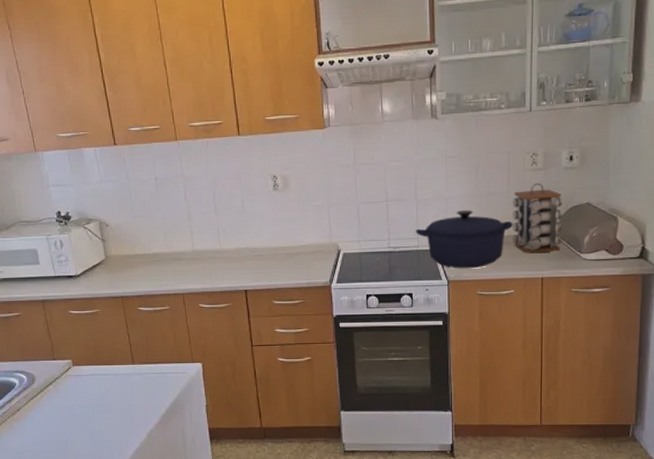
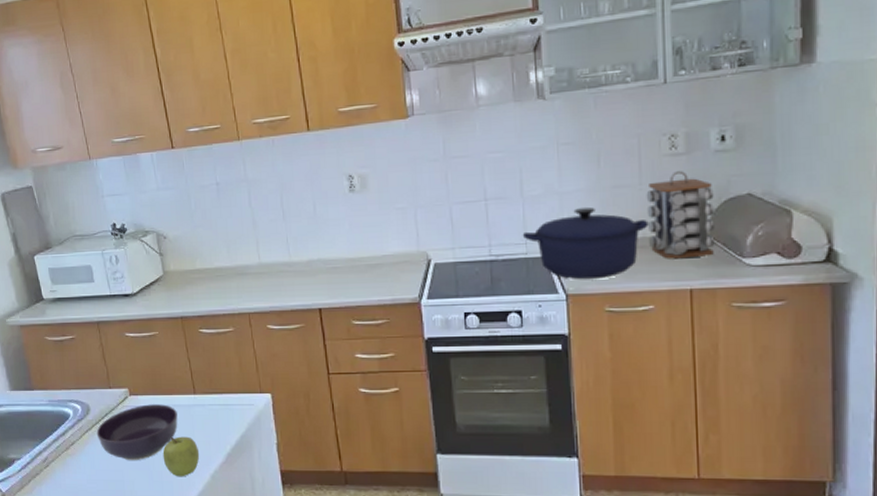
bowl: none [41,373,118,424] -> present [96,404,178,461]
fruit: none [103,401,137,437] -> present [163,436,200,477]

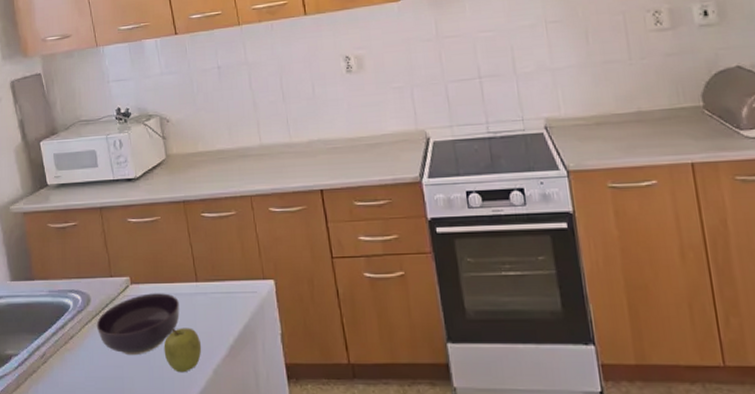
cooking pot: present [522,206,649,280] -> none [518,82,643,156]
spice rack: present [646,171,715,259] -> none [636,45,711,133]

